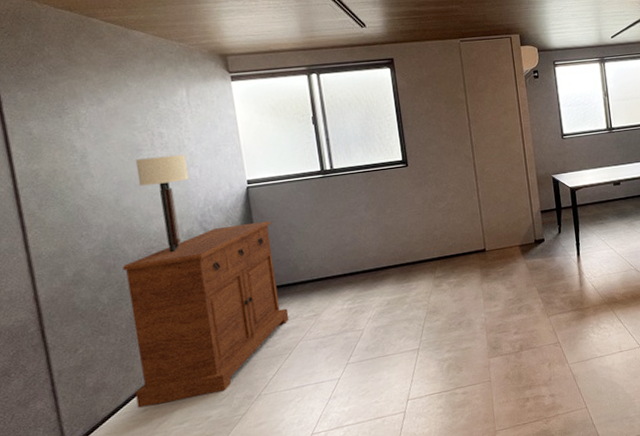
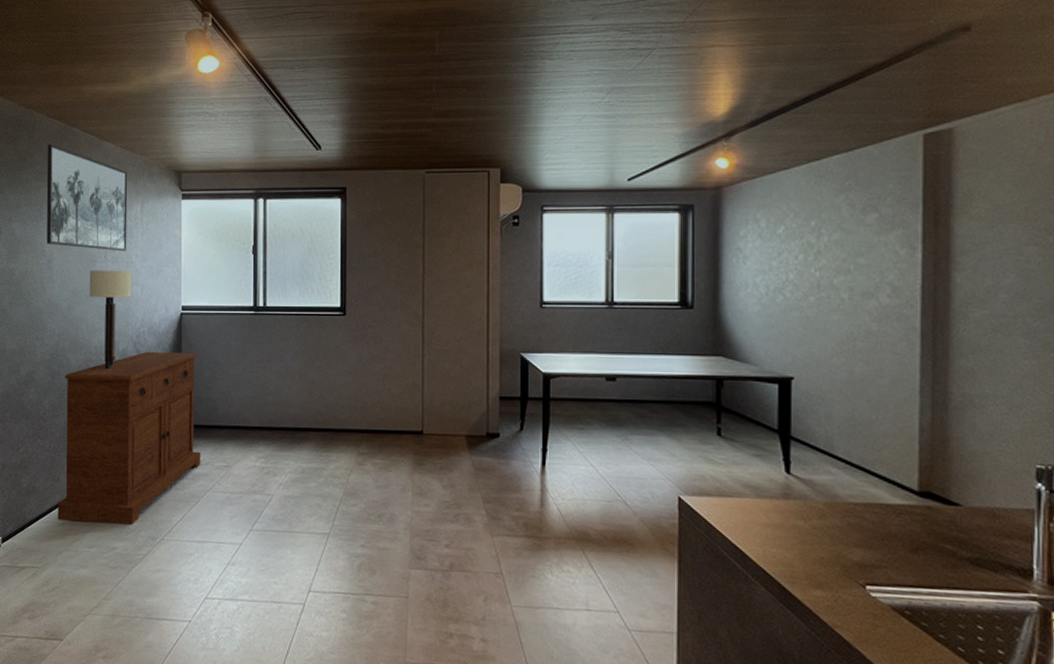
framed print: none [59,36,177,140] -> present [46,144,128,252]

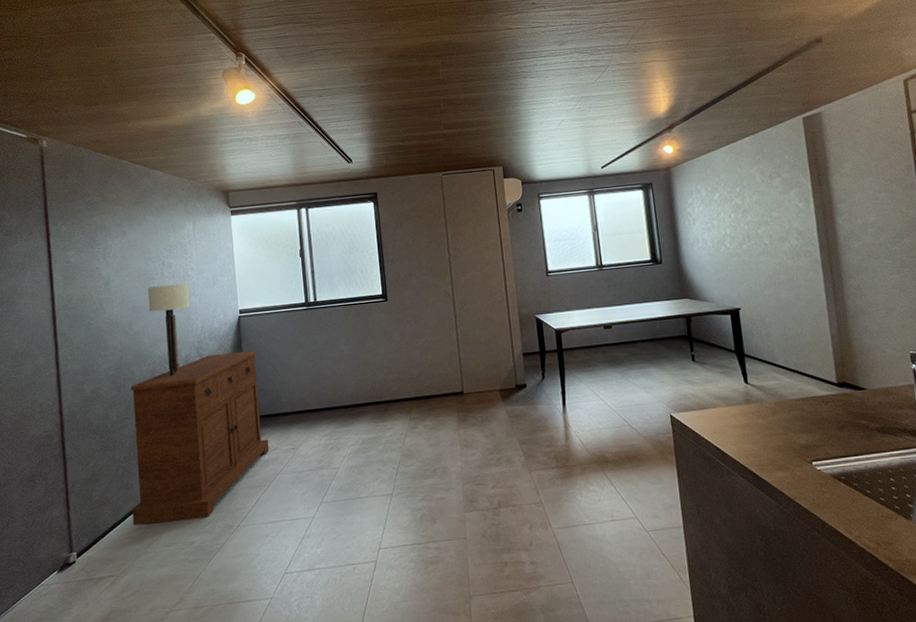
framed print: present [46,144,128,252] -> none [97,176,183,268]

